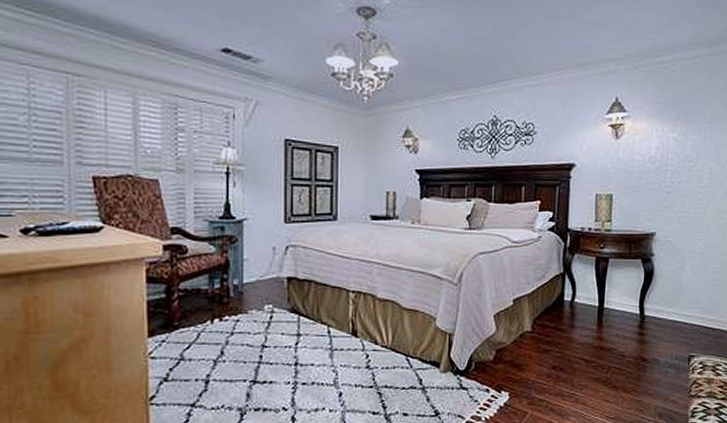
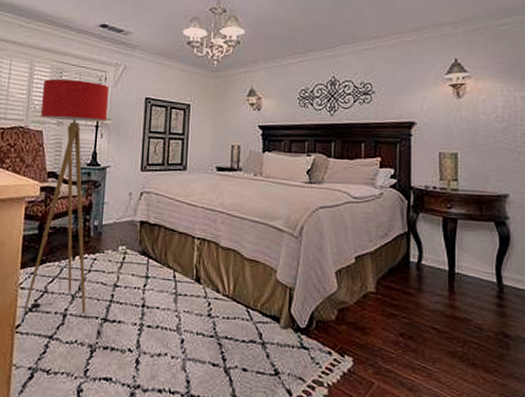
floor lamp: none [152,115,240,384] -> present [23,78,109,313]

